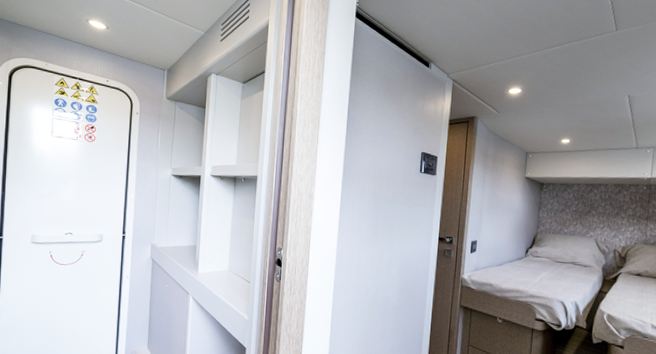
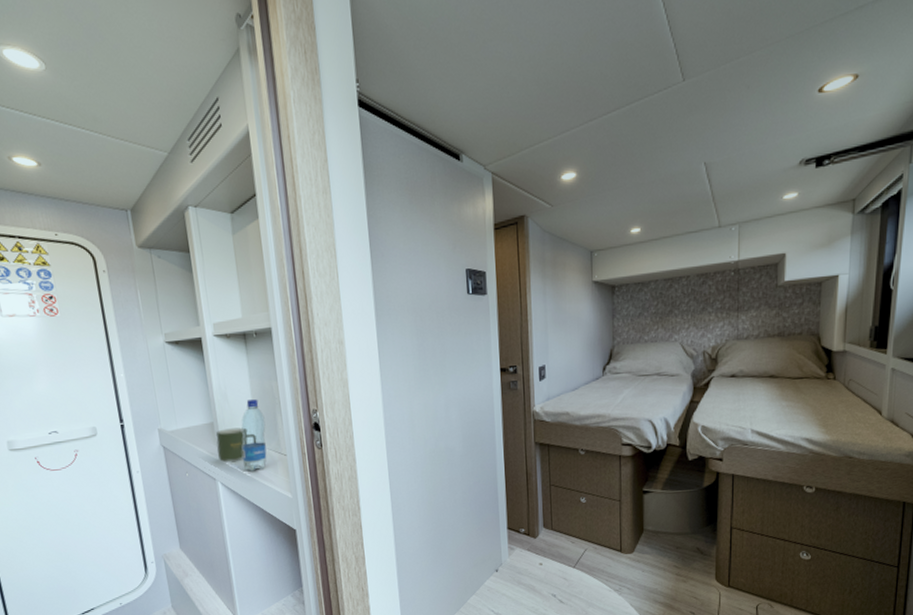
mug: none [195,252,219,281] -> present [215,427,245,463]
bottle: none [213,231,238,292] -> present [241,399,267,471]

